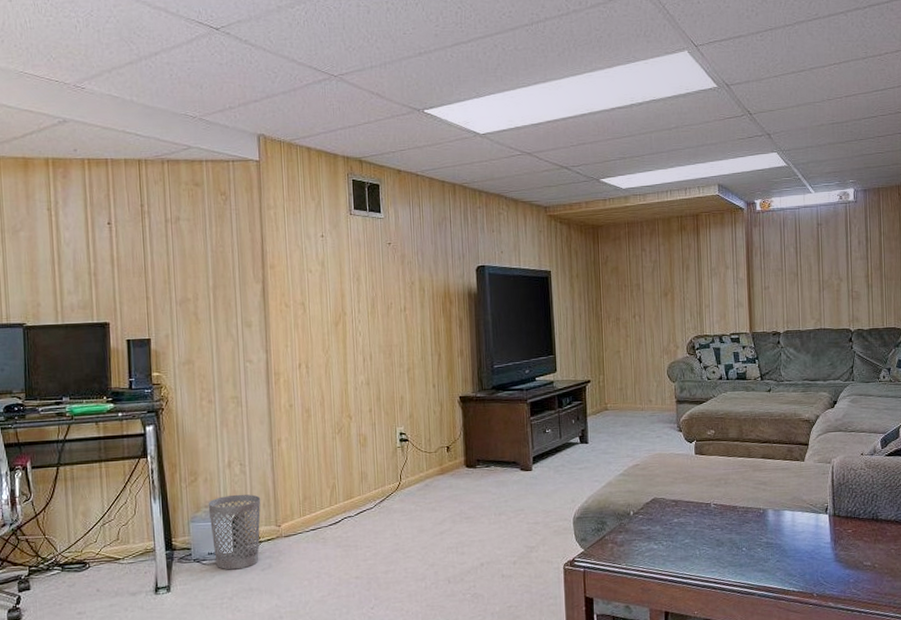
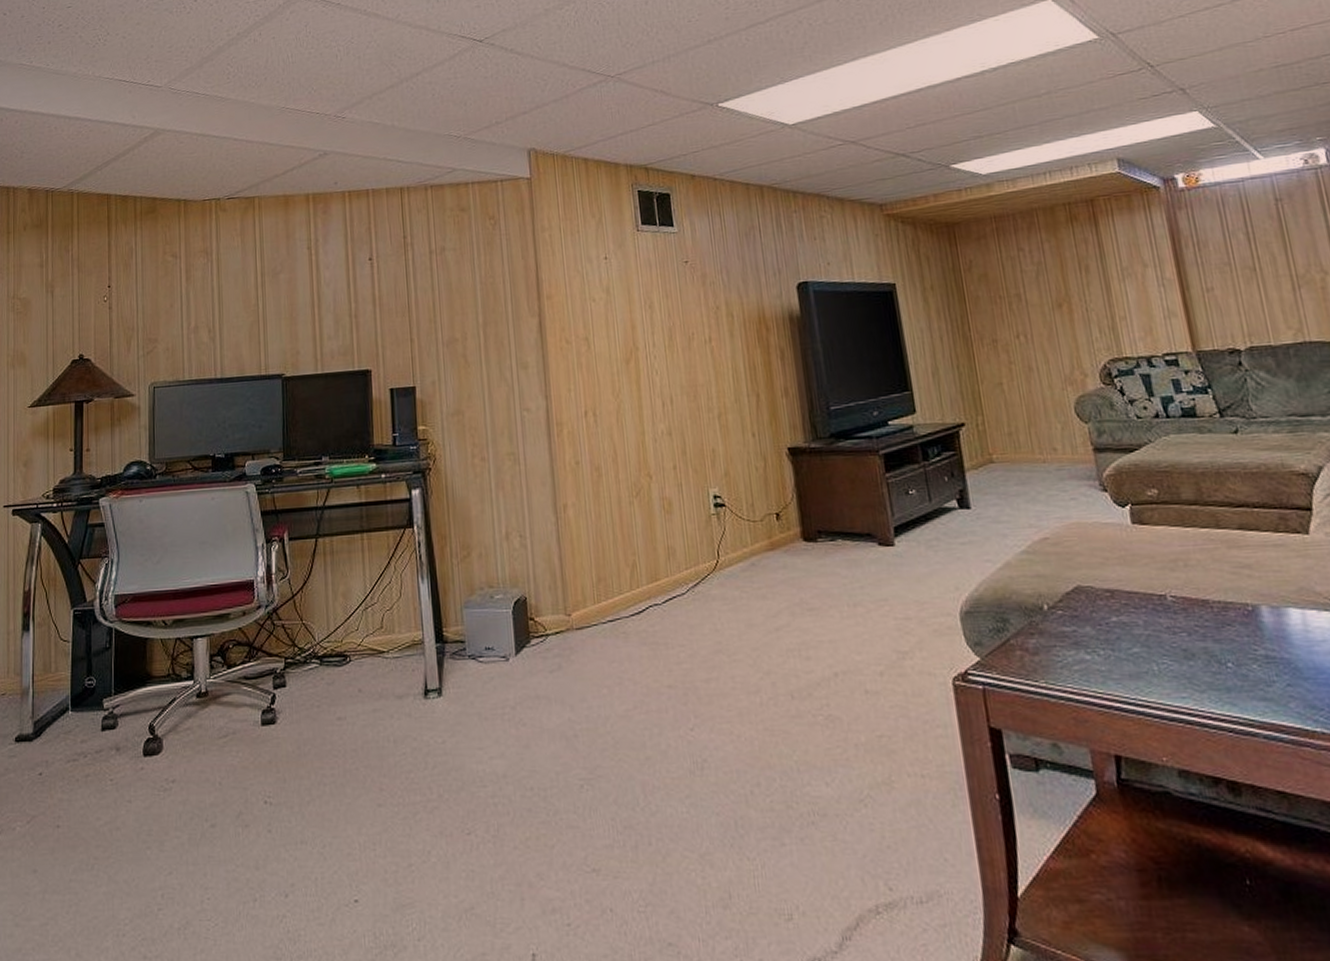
wastebasket: present [208,494,261,570] -> none [483,573,546,671]

